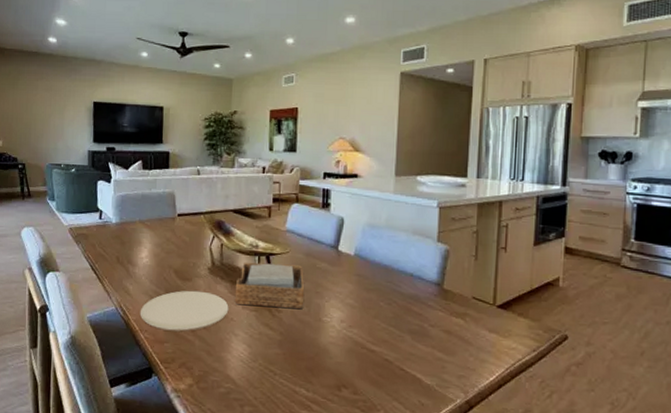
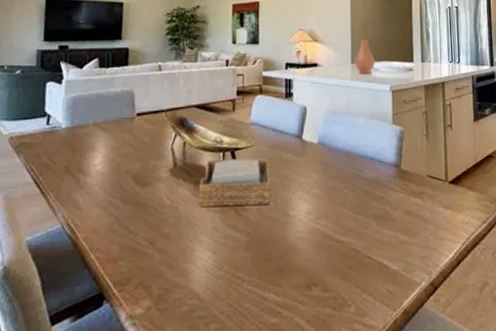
plate: present [140,290,229,332] -> none [90,196,192,246]
vase: none [398,150,423,189] -> present [354,39,376,75]

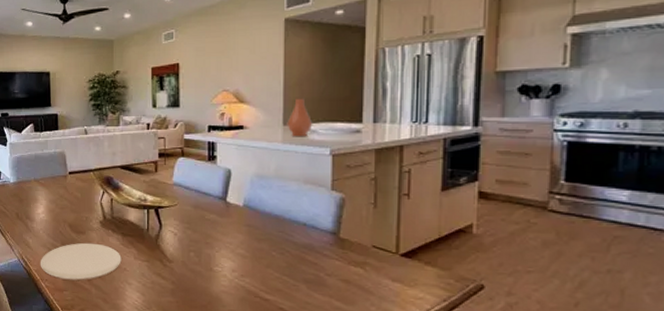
plate: none [90,196,192,246] -> present [40,242,122,281]
napkin holder: present [198,158,271,208] -> none [126,215,195,260]

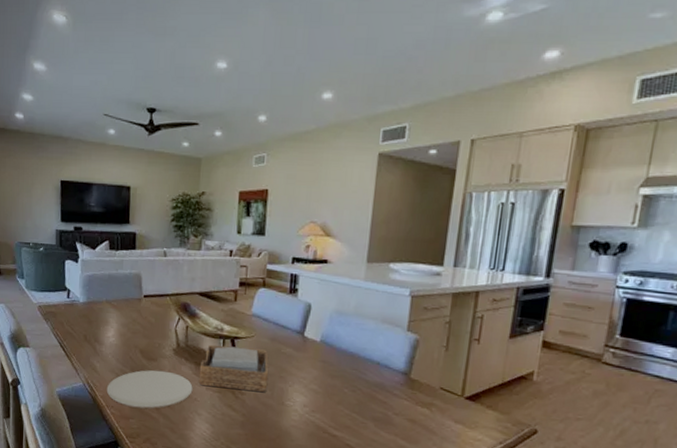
napkin holder: none [126,215,195,260] -> present [198,344,269,393]
vase: present [287,98,313,137] -> none [370,236,396,276]

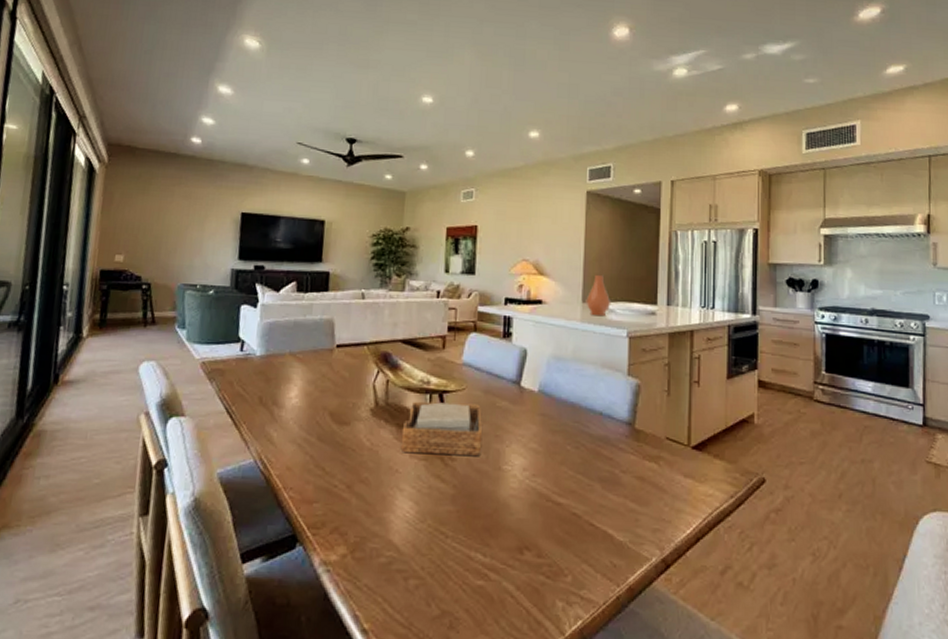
plate: present [106,370,193,409] -> none [284,436,394,488]
vase: none [370,236,396,276] -> present [585,274,611,317]

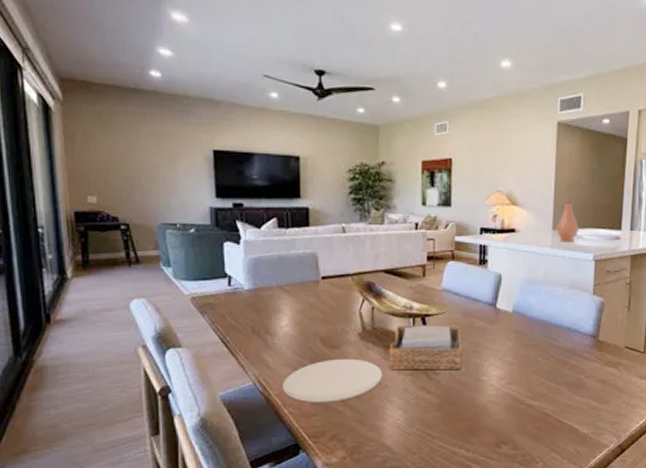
plate: none [284,436,394,488] -> present [282,358,383,403]

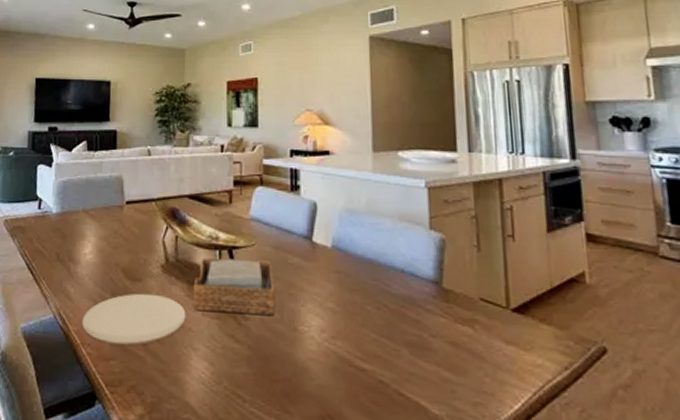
vase: present [556,203,580,242] -> none [376,121,405,166]

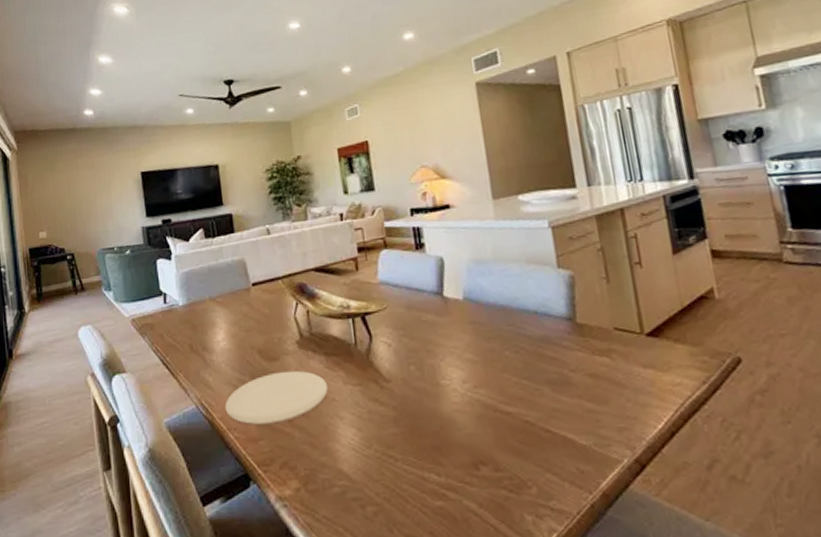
napkin holder: present [192,257,276,316] -> none [330,321,416,381]

